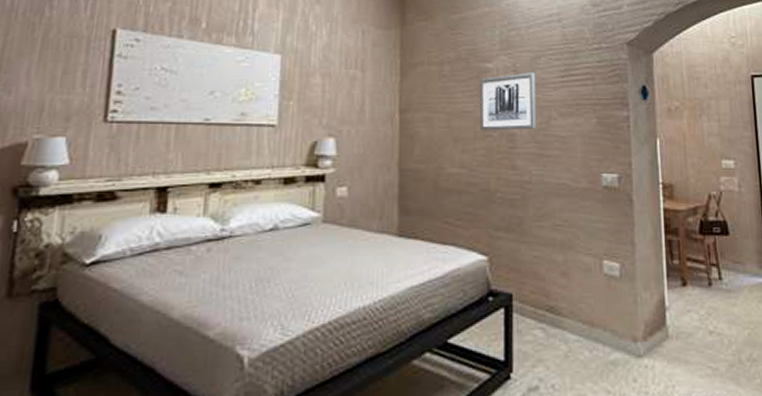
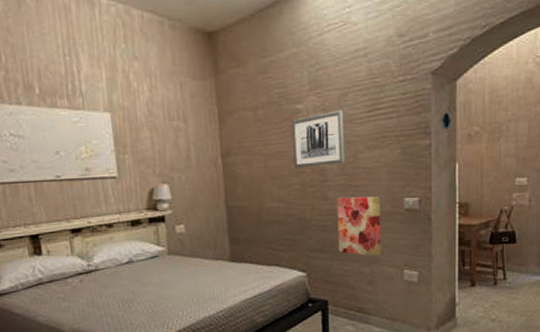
wall art: none [526,167,577,241] -> present [337,196,382,256]

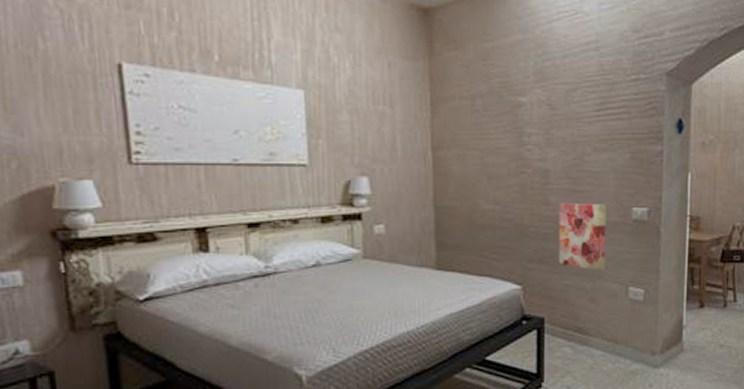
wall art: present [291,110,346,168] -> none [513,106,571,168]

